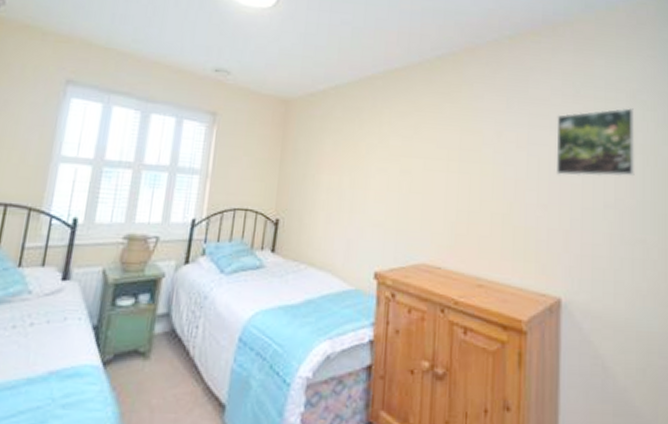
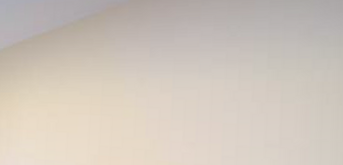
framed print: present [555,107,635,177] -> none [205,46,310,116]

